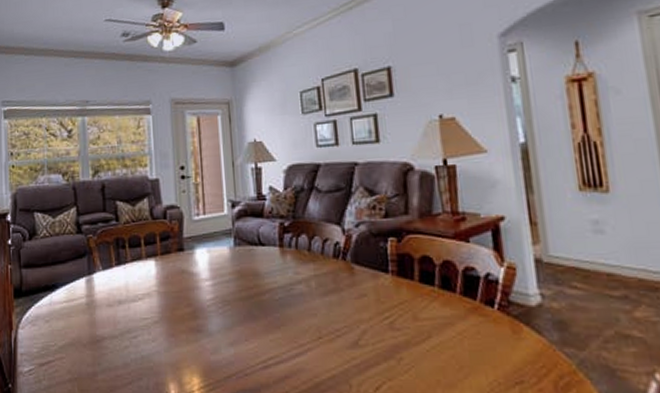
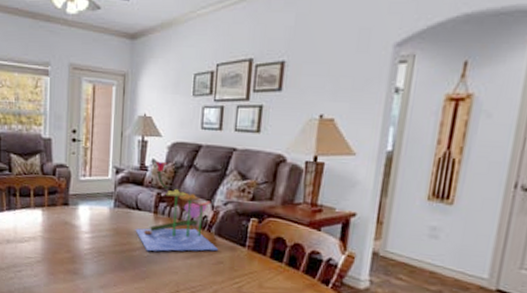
flower: none [261,188,359,293] -> present [135,162,219,252]

